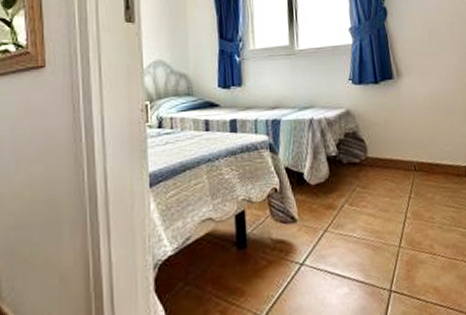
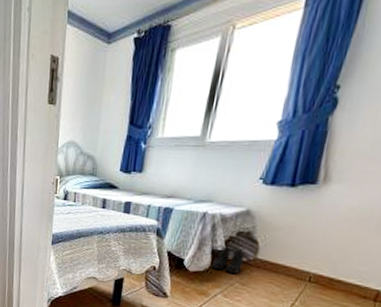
boots: none [330,150,358,178] -> present [212,246,244,274]

